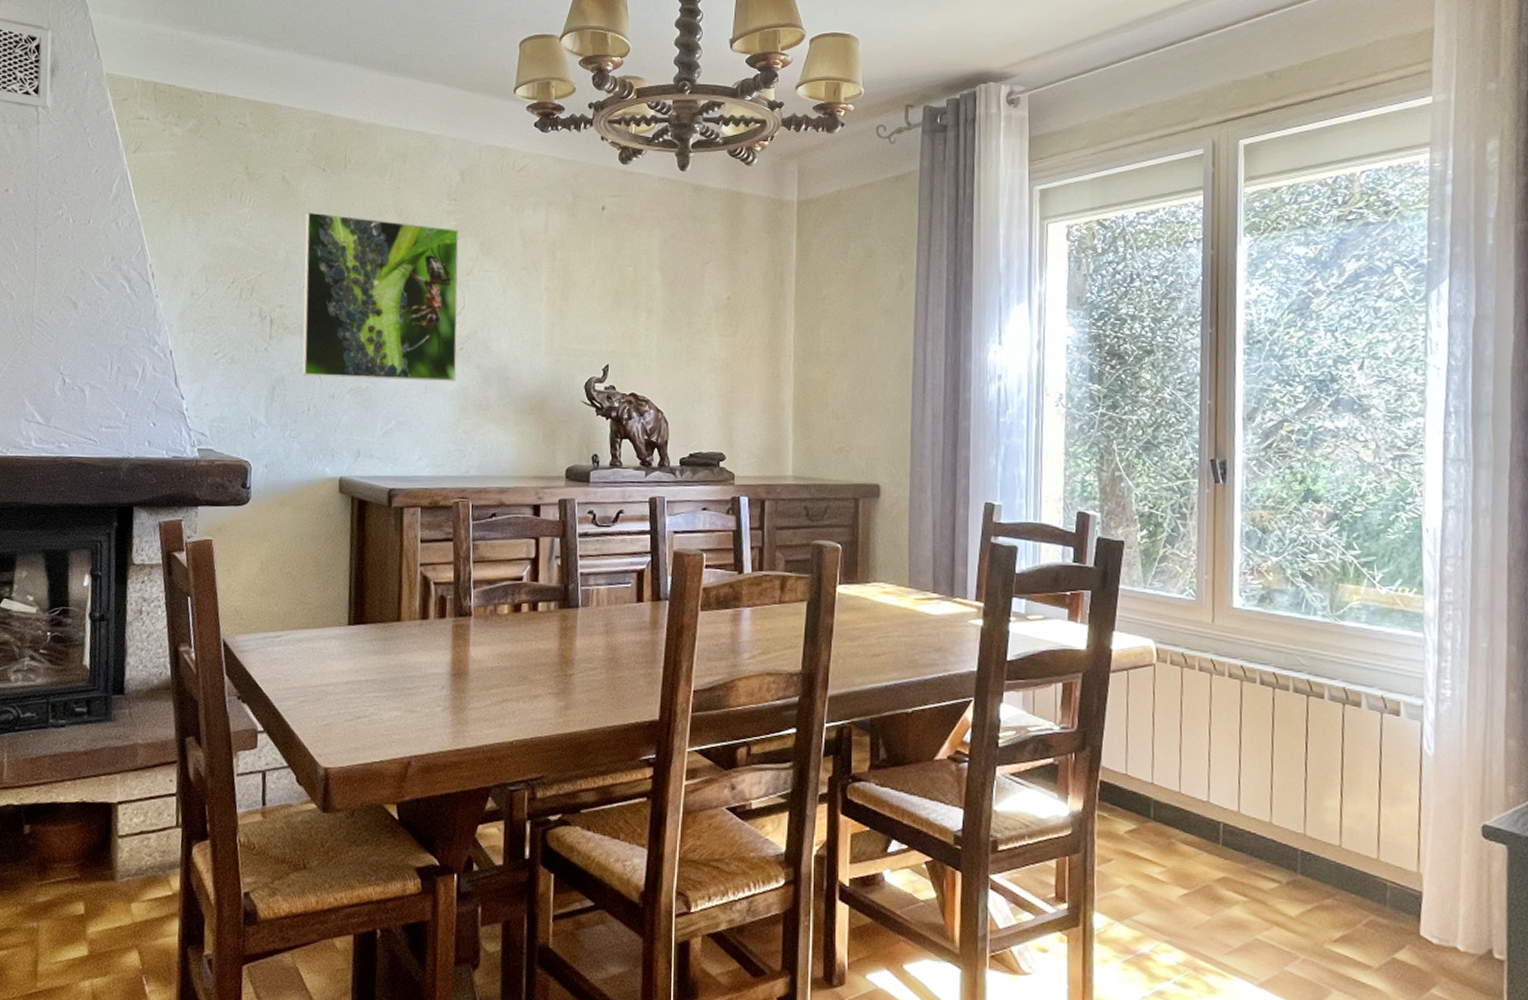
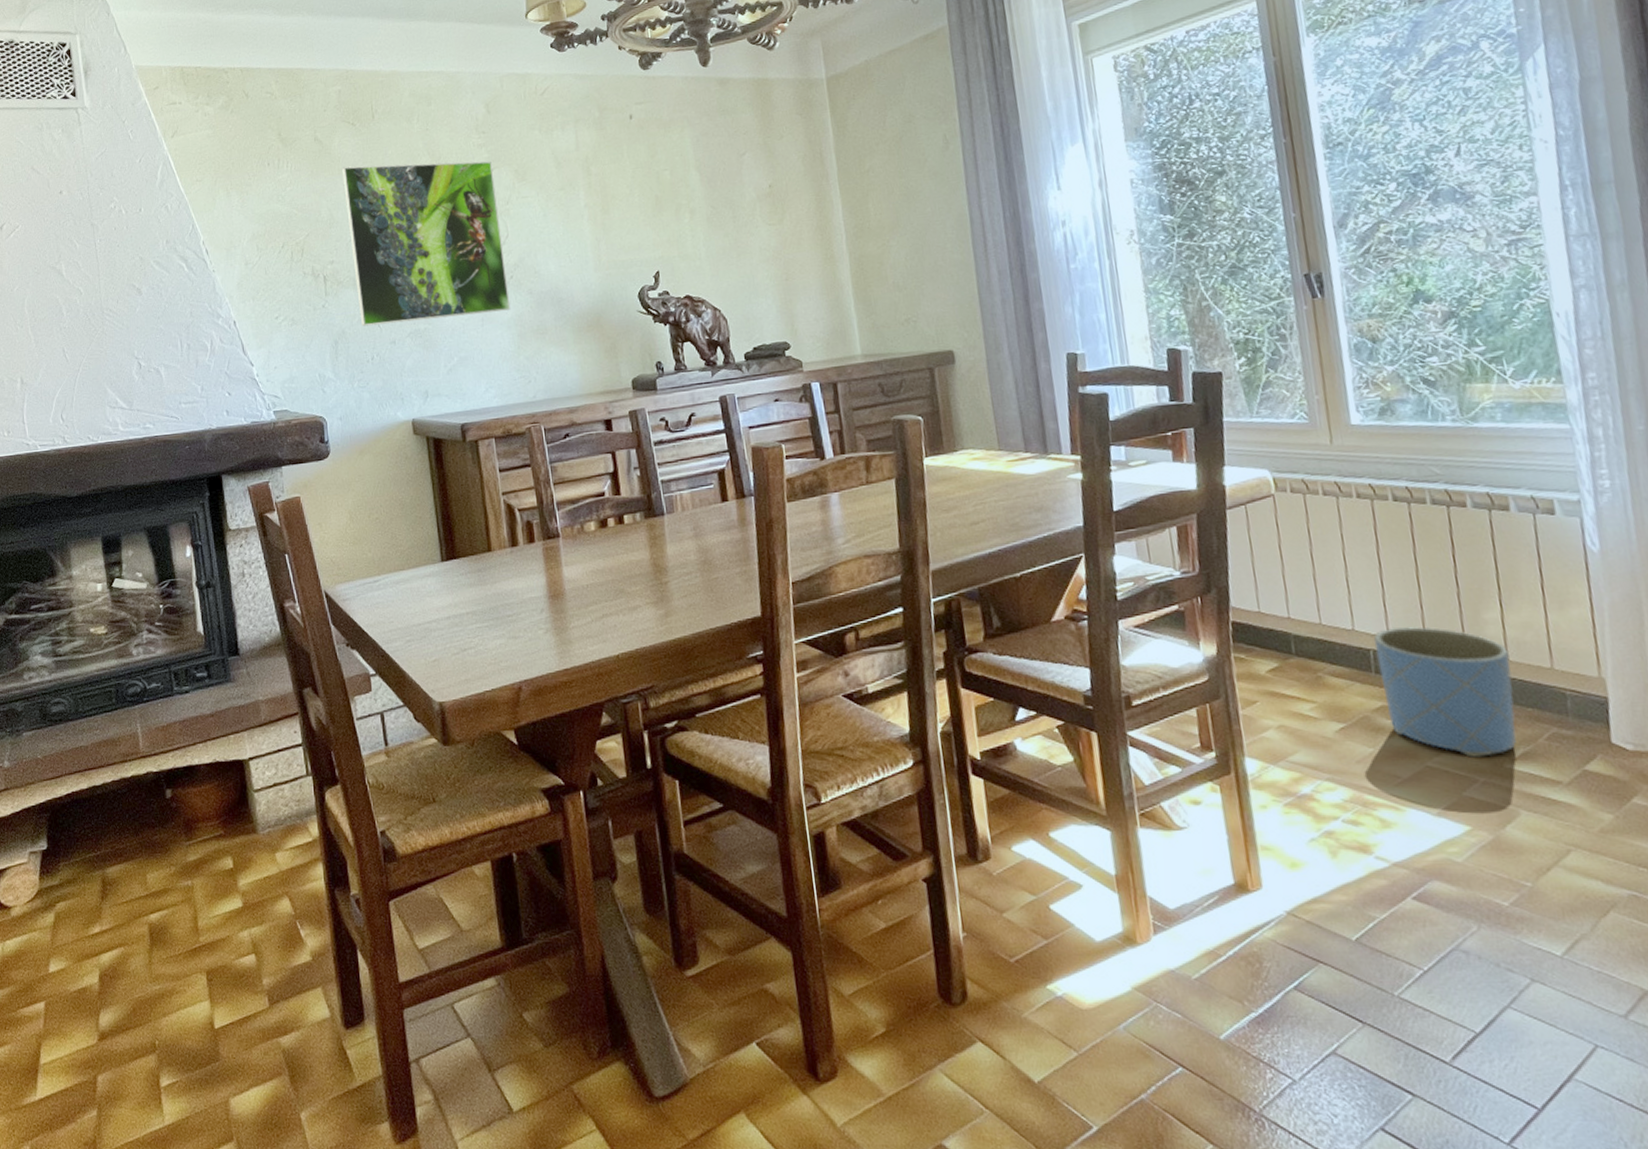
planter: none [1225,804,1343,936] -> present [1373,627,1516,758]

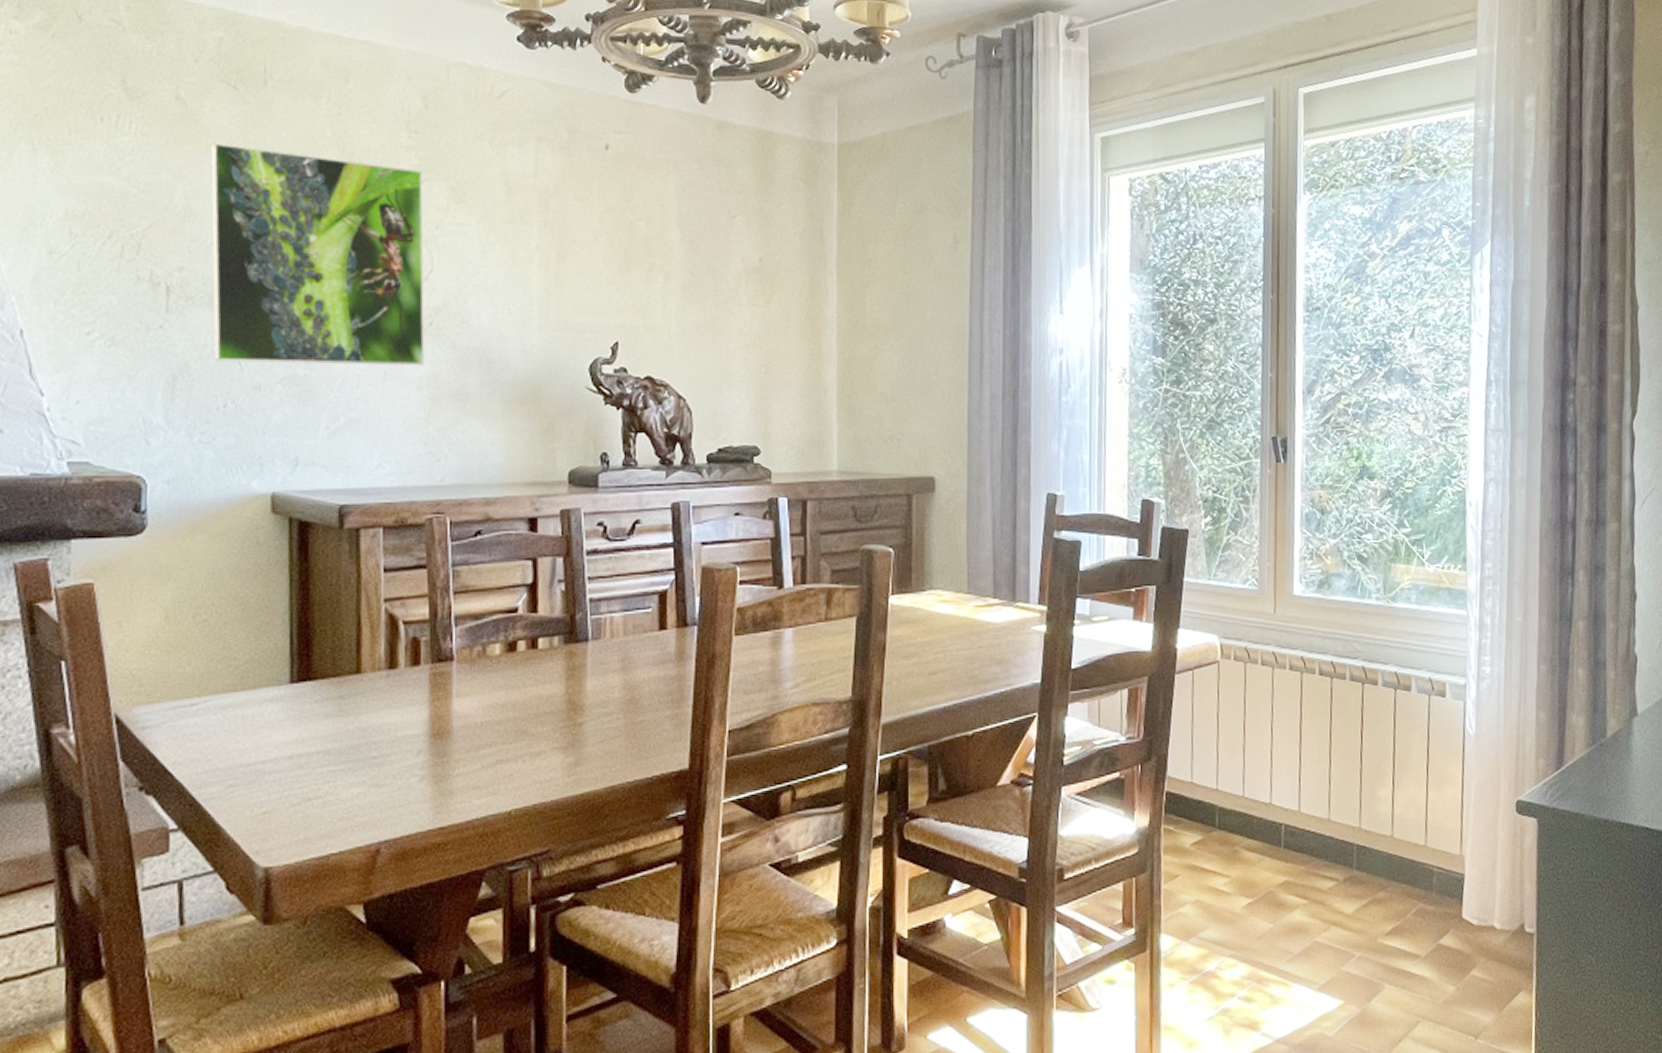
planter: present [1373,627,1516,758] -> none [1286,802,1394,933]

